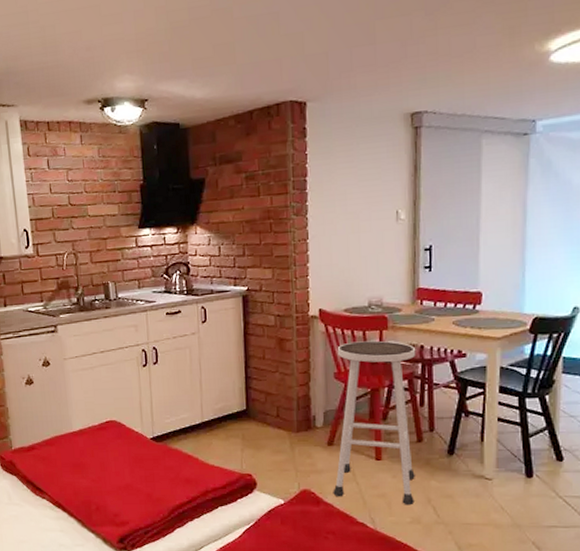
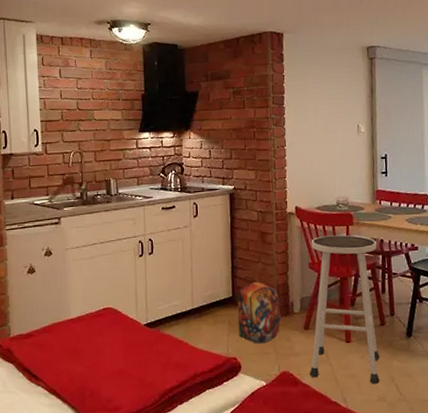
backpack: none [252,387,301,460] -> present [237,276,281,344]

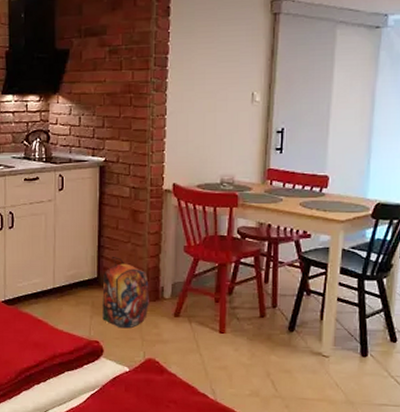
stool: present [309,235,380,385] -> none [177,217,264,379]

